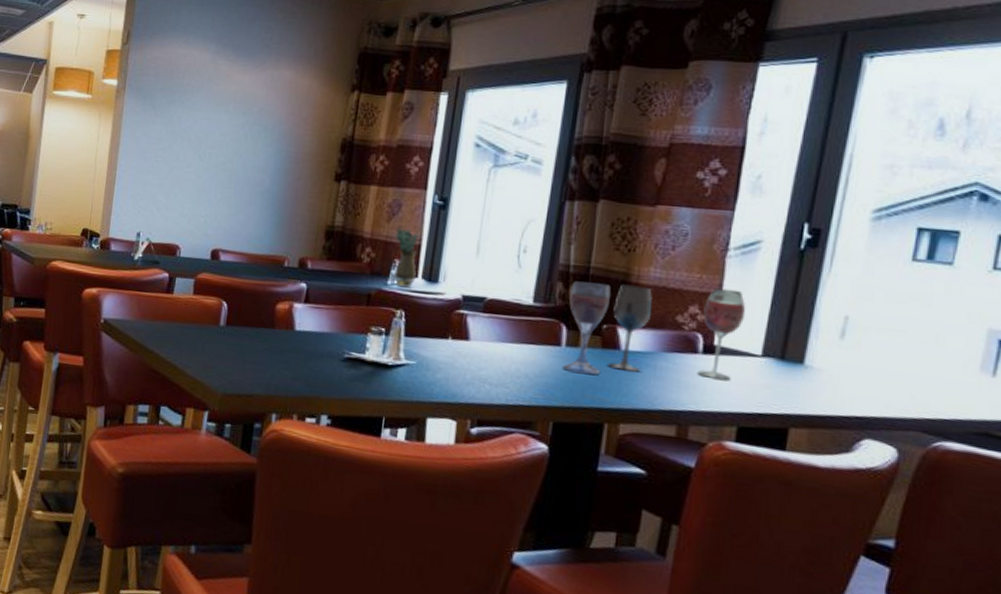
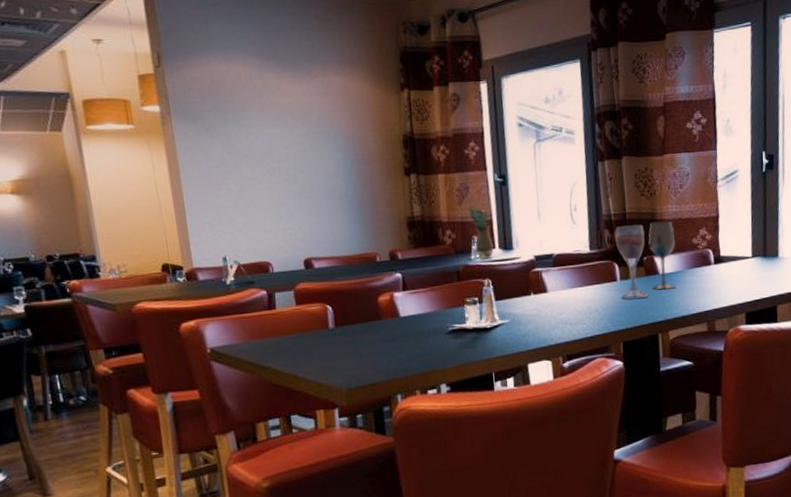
wineglass: present [696,287,746,380] -> none [709,211,737,282]

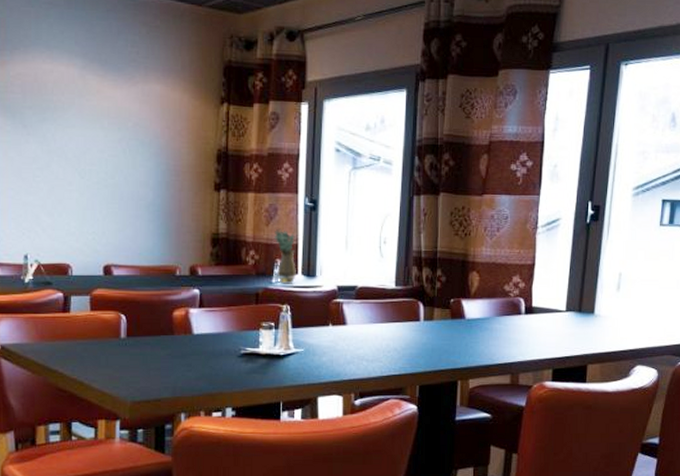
cup: present [615,224,649,300] -> none [422,264,454,343]
wine glass: present [648,221,676,290] -> none [456,264,486,335]

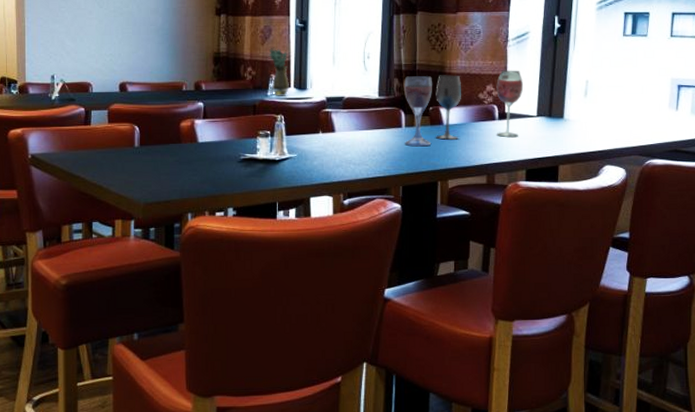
cup: none [422,264,454,343] -> present [404,76,432,147]
wine glass: none [456,264,486,335] -> present [435,75,462,140]
wineglass: none [522,260,553,333] -> present [496,70,524,137]

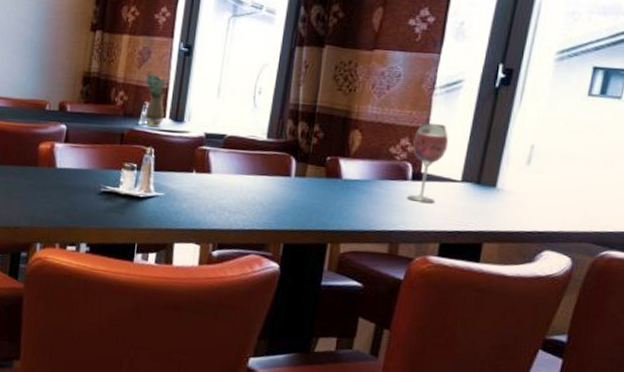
cup: present [404,76,432,147] -> none [291,118,334,202]
wine glass: present [435,75,462,140] -> none [330,121,370,198]

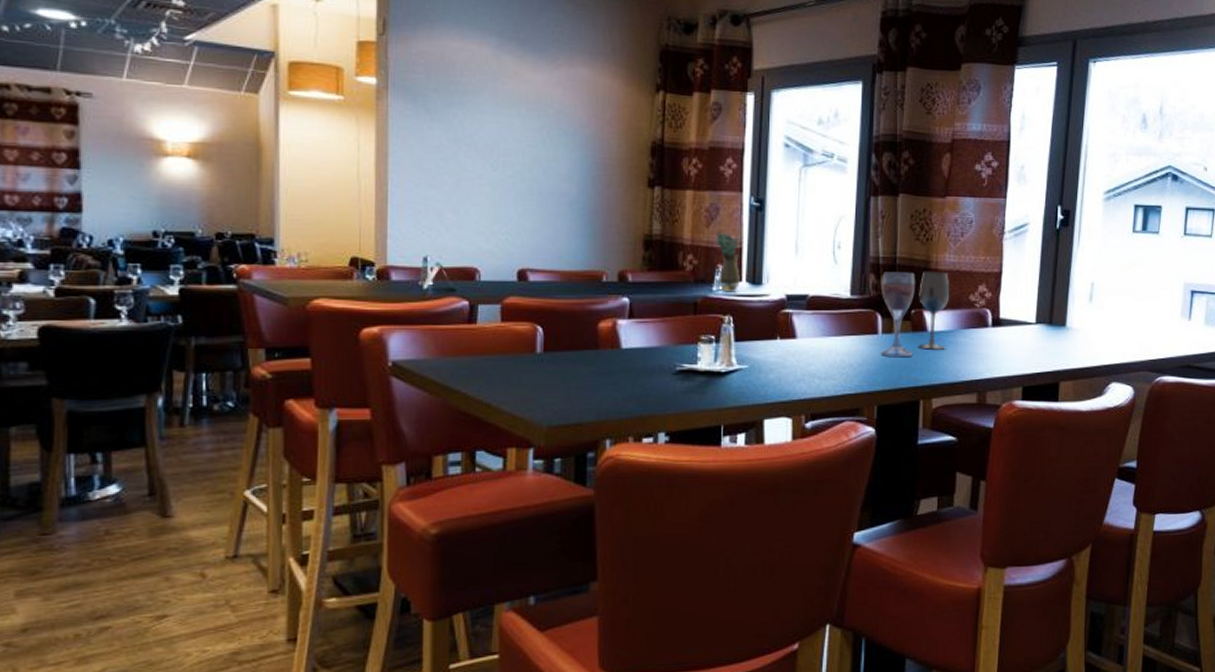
cup: none [291,118,334,202] -> present [880,272,915,358]
wine glass: none [330,121,370,198] -> present [917,271,950,350]
wineglass: present [406,122,449,203] -> none [989,267,1022,347]

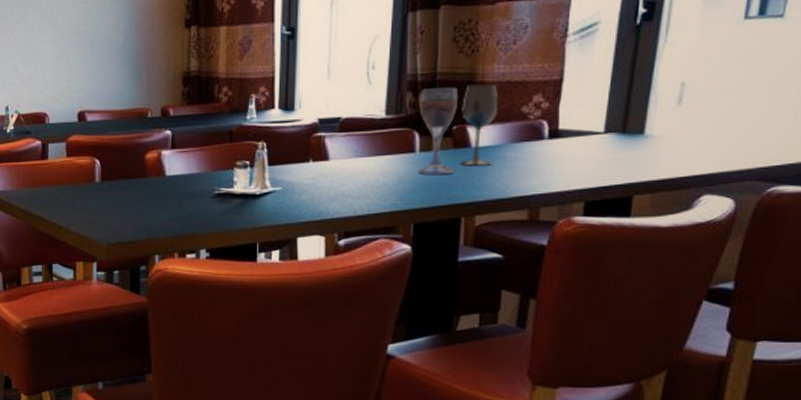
vase: present [715,230,740,292] -> none [248,61,273,120]

